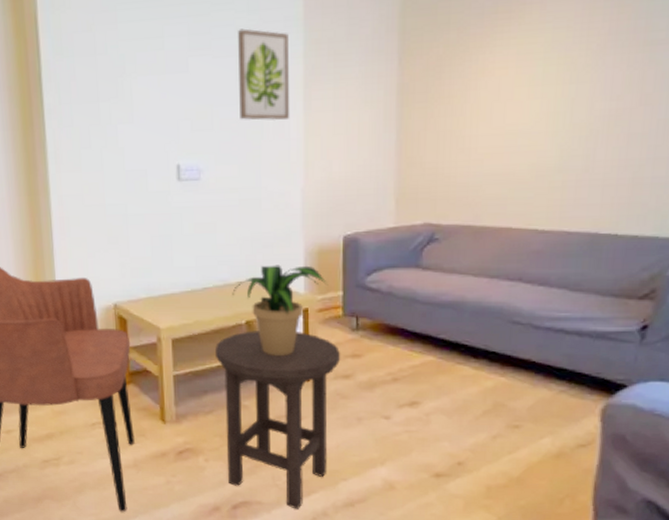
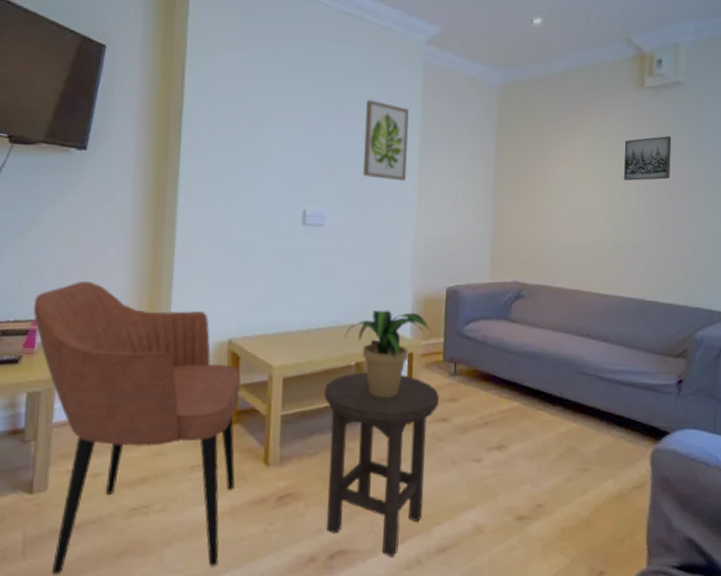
wall art: none [572,20,645,86] -> present [623,136,672,181]

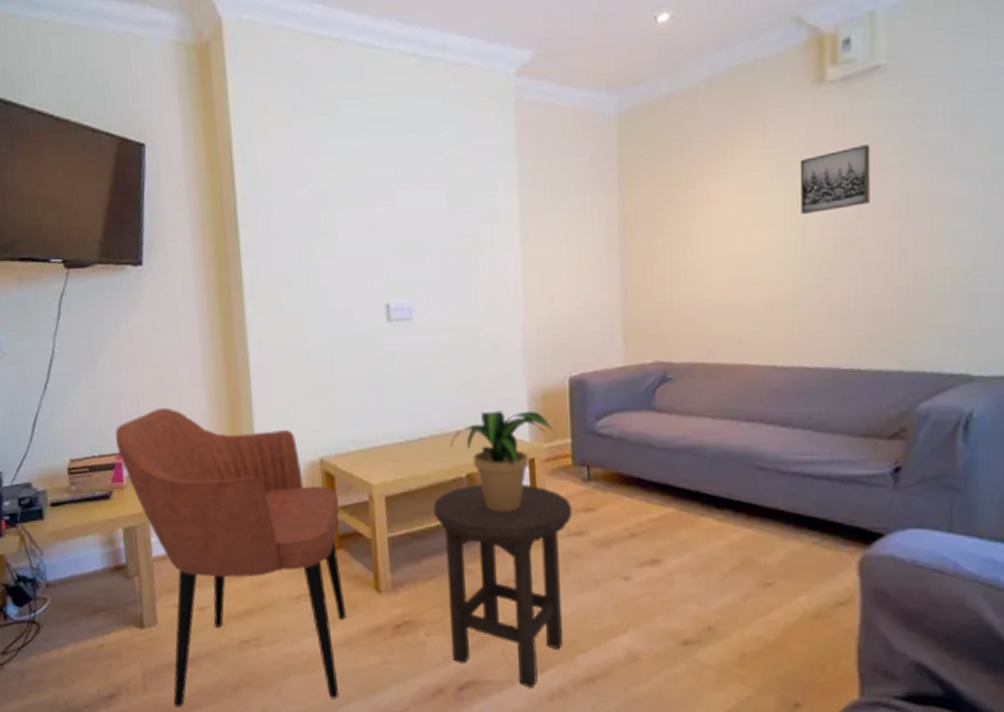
wall art: present [363,99,409,180] -> none [448,158,507,255]

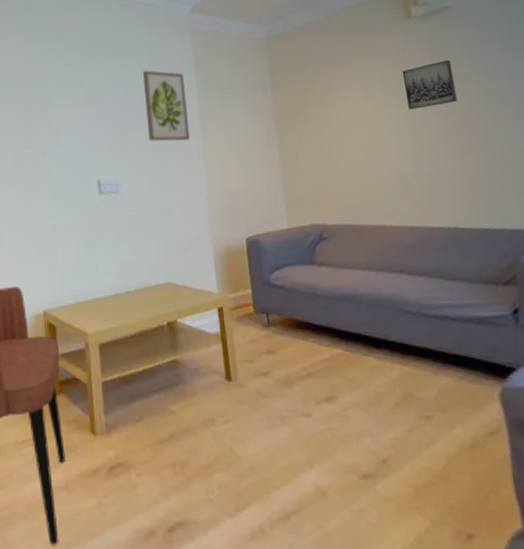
stool: present [433,484,573,688] -> none [140,330,259,528]
wall art: none [448,158,507,255] -> present [143,70,191,142]
potted plant: present [450,410,554,512] -> none [152,266,237,356]

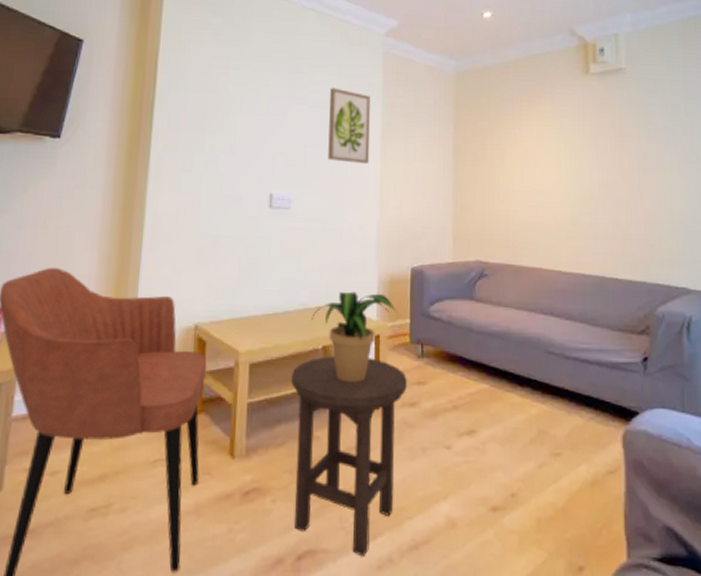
stool: none [140,330,259,528] -> present [290,356,408,557]
potted plant: none [152,266,237,356] -> present [311,291,397,382]
wall art: present [402,60,458,109] -> none [575,118,620,161]

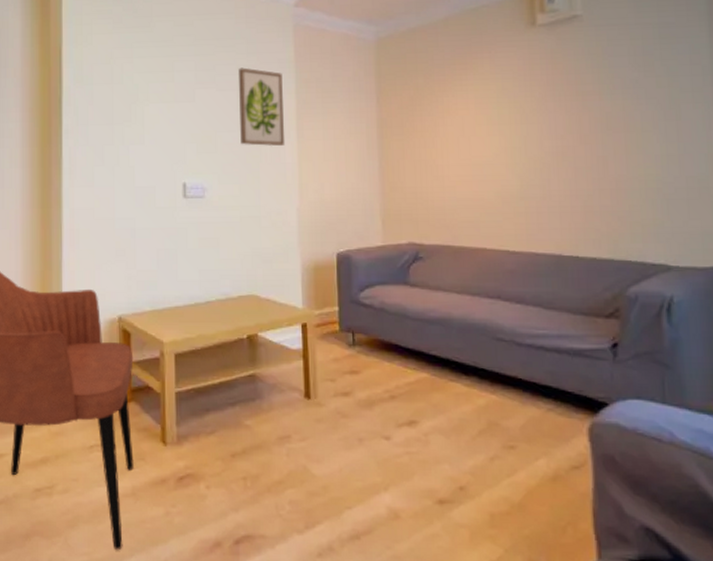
stool: present [290,356,408,557] -> none [217,345,340,544]
potted plant: present [311,291,397,382] -> none [234,279,324,371]

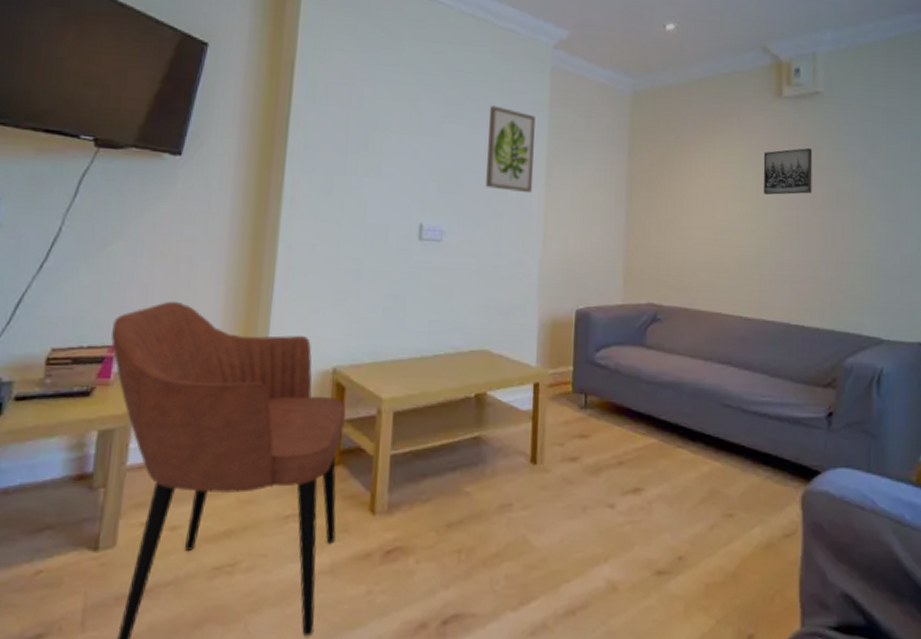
wall art: none [520,75,577,126] -> present [763,148,813,195]

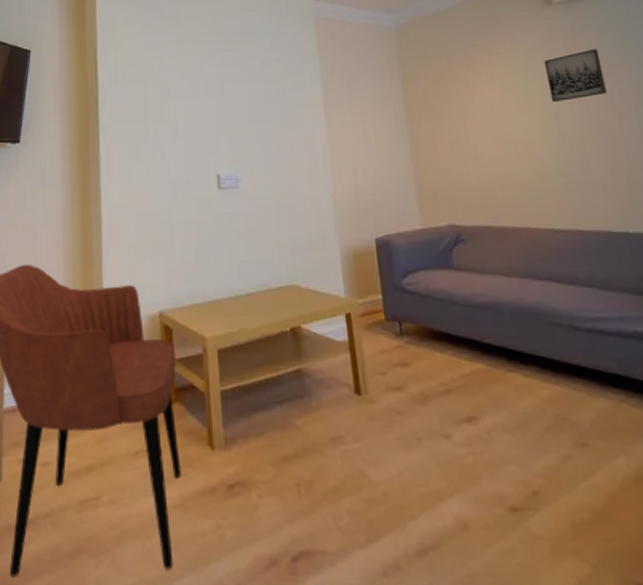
wall art: present [486,105,536,192] -> none [264,60,315,135]

